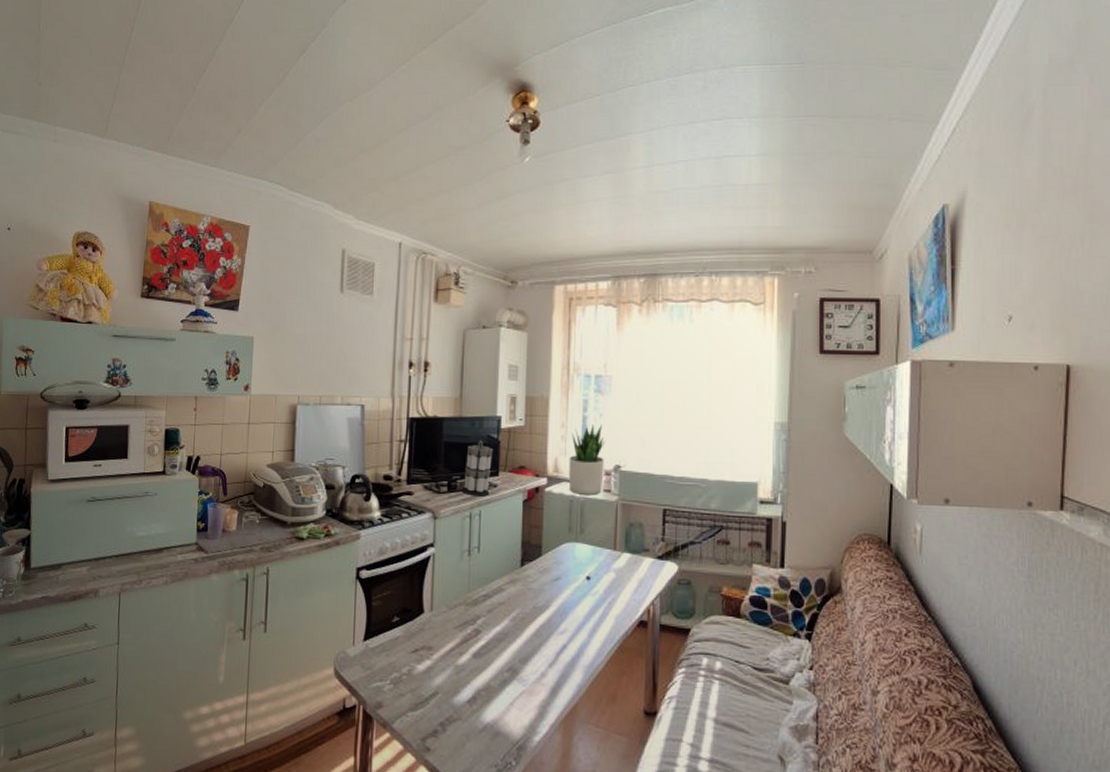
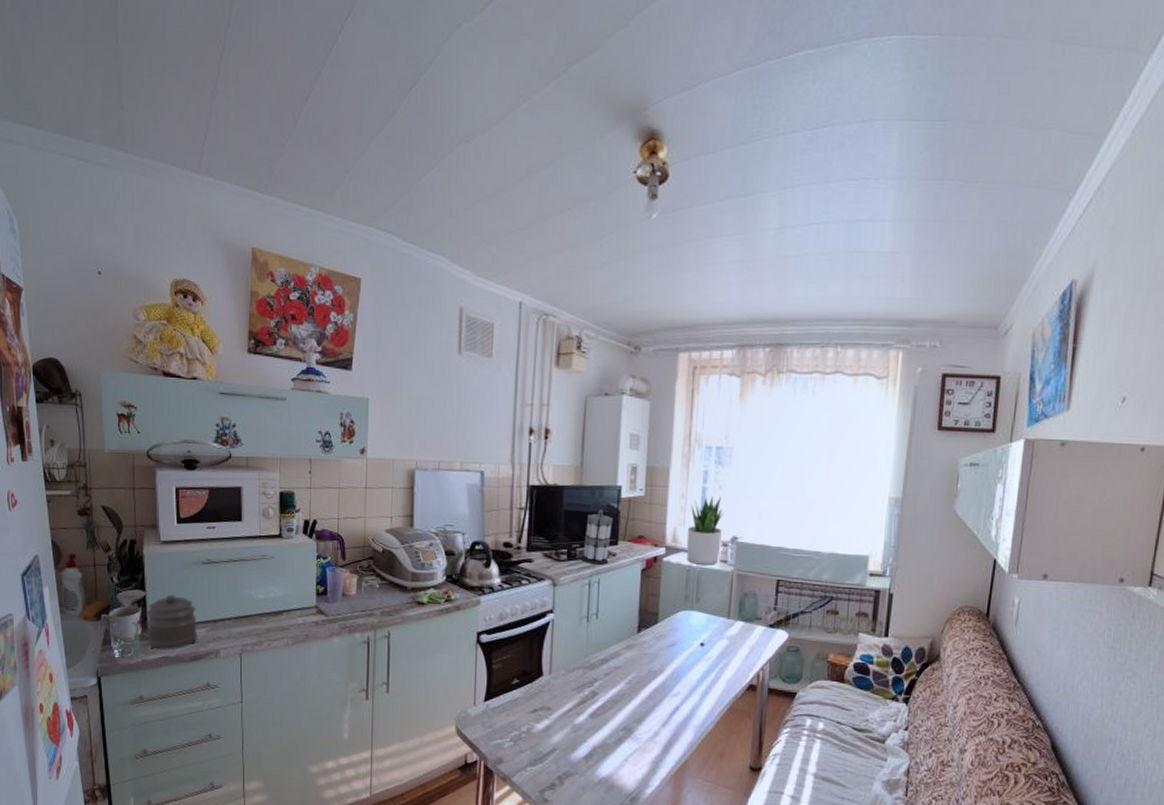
jar: none [29,533,79,590] -> present [145,594,197,651]

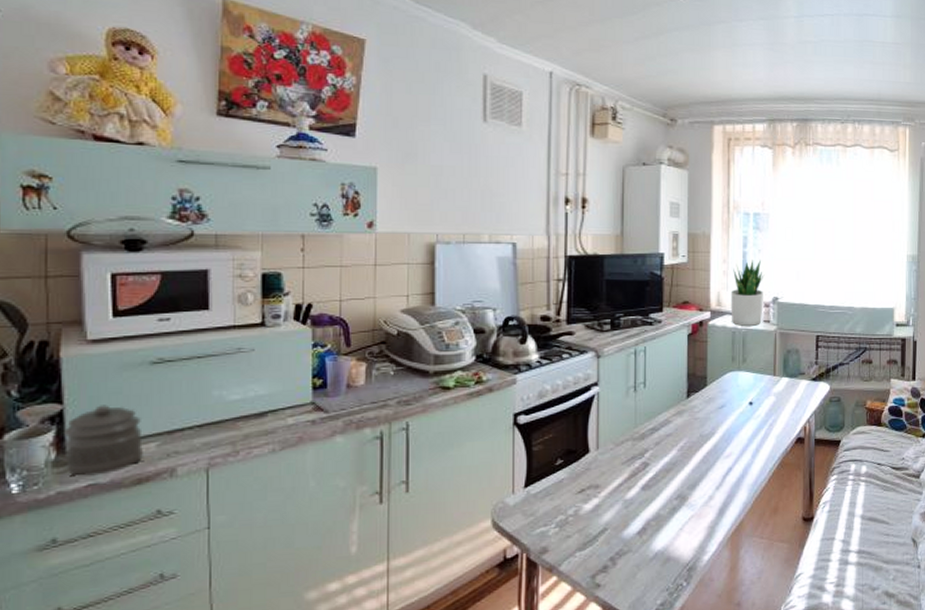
spice rack: present [580,509,614,565] -> none [625,277,657,333]

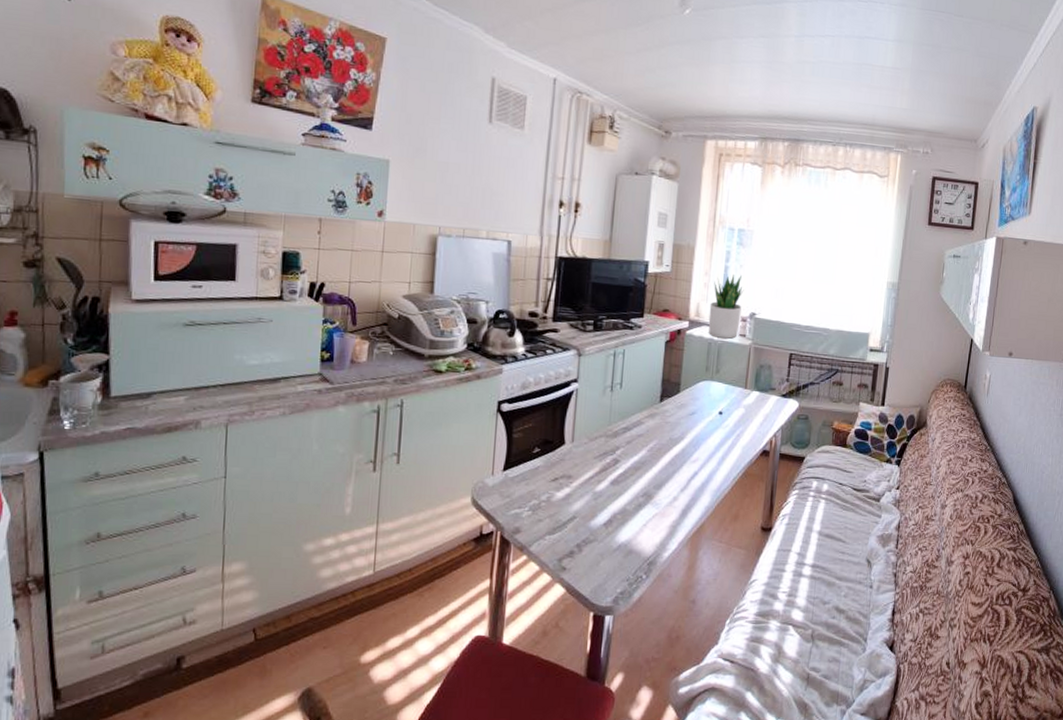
jar: present [62,405,143,477] -> none [108,358,174,421]

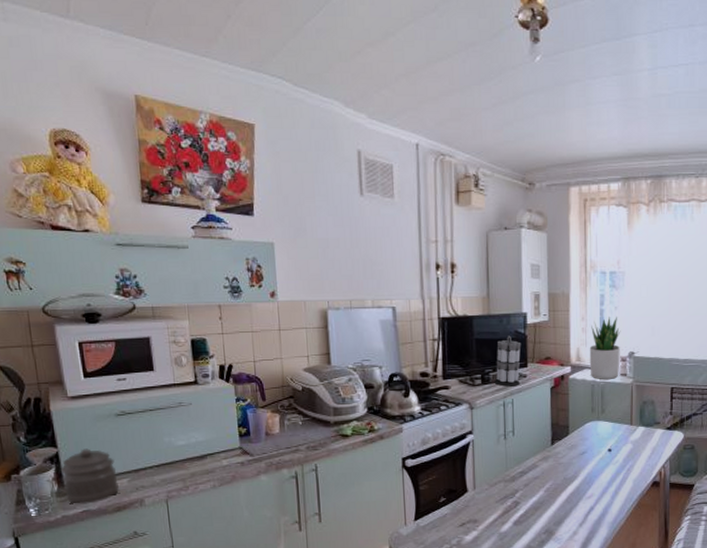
jar: none [108,358,174,421] -> present [60,448,119,504]
spice rack: none [606,282,640,337] -> present [494,335,522,387]

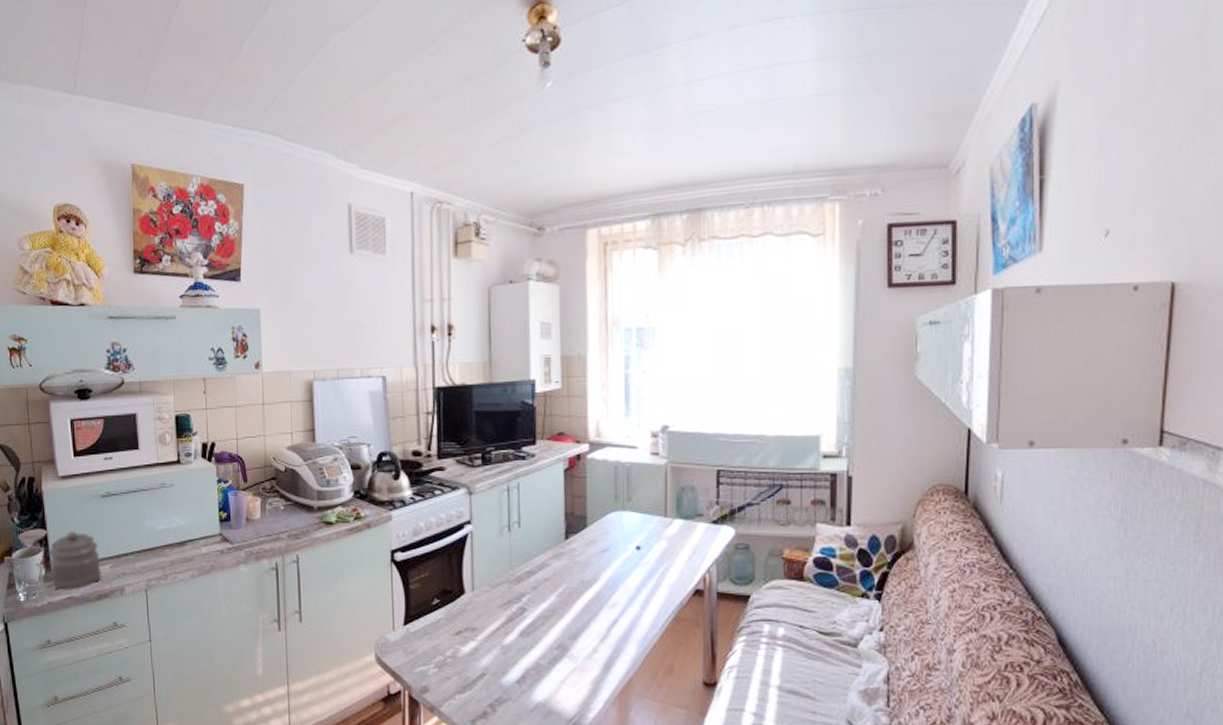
spice rack: present [494,335,522,387] -> none [496,407,529,468]
planter: present [589,317,621,379] -> none [611,382,651,460]

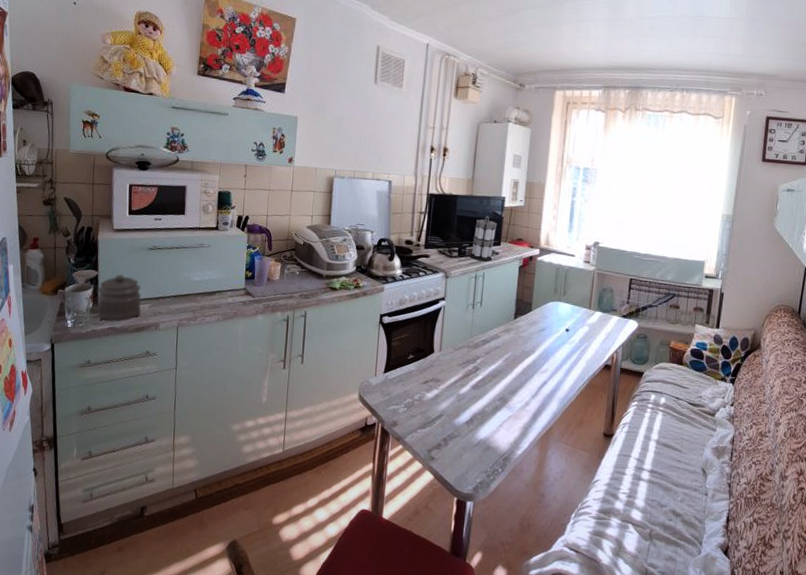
spice rack: none [496,407,529,468] -> present [469,215,498,262]

